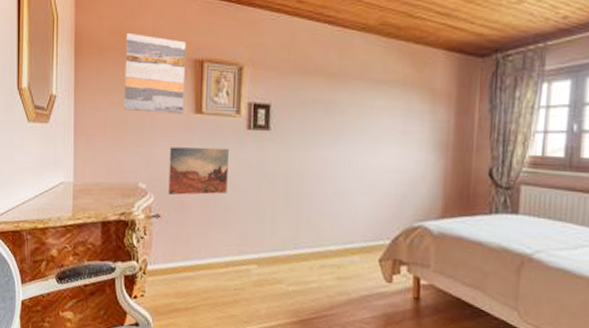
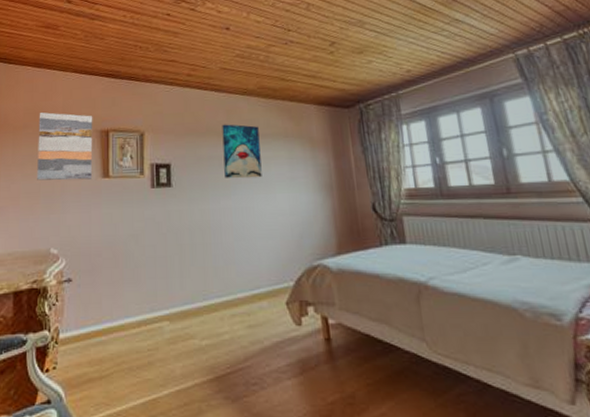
wall art: present [168,147,229,195] -> none [79,207,136,257]
wall art: none [329,64,374,129] -> present [222,124,262,179]

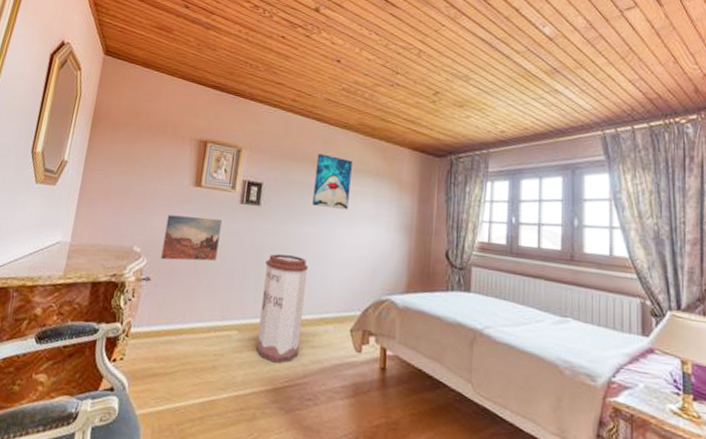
wall art: present [37,112,93,181] -> none [130,113,194,186]
wall art: none [79,207,136,257] -> present [161,215,222,261]
trash can: none [186,233,235,349] -> present [255,254,309,363]

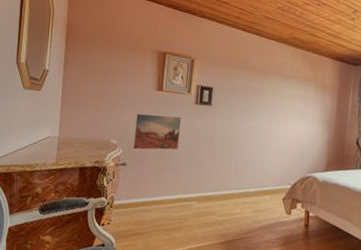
trash can: present [255,254,309,363] -> none [211,143,251,224]
wall art: present [312,153,352,210] -> none [253,63,286,109]

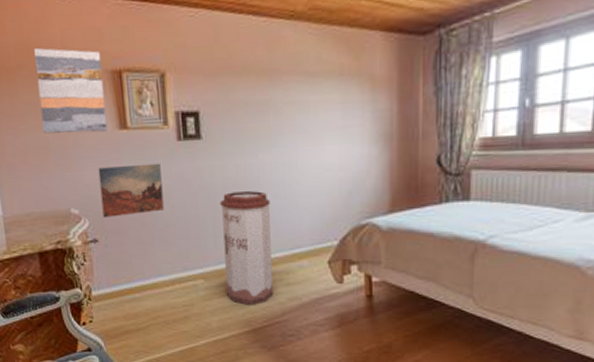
wall art: none [103,28,154,90] -> present [33,48,107,134]
trash can: none [211,143,251,224] -> present [220,191,273,305]

